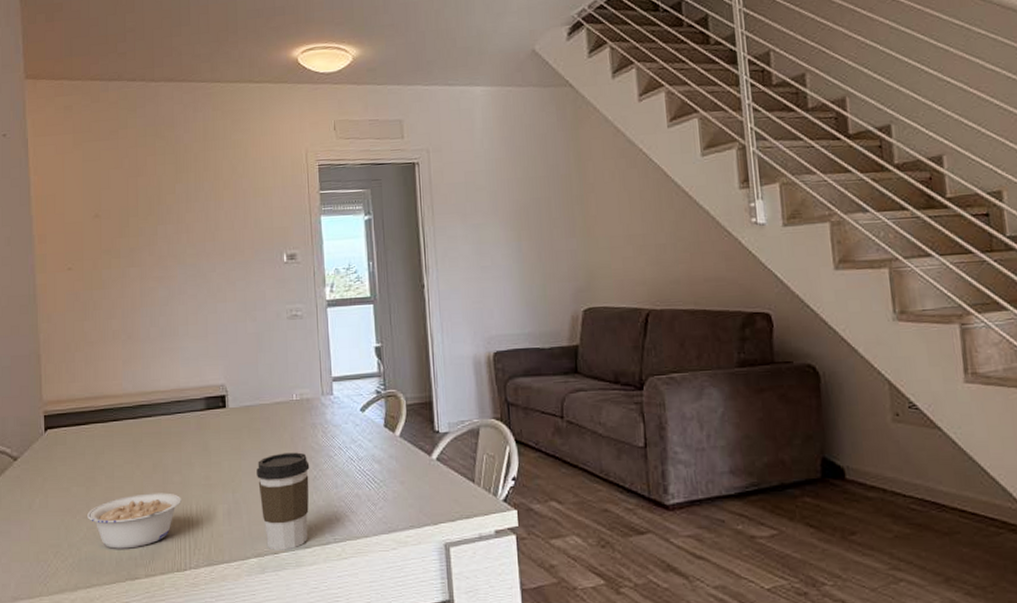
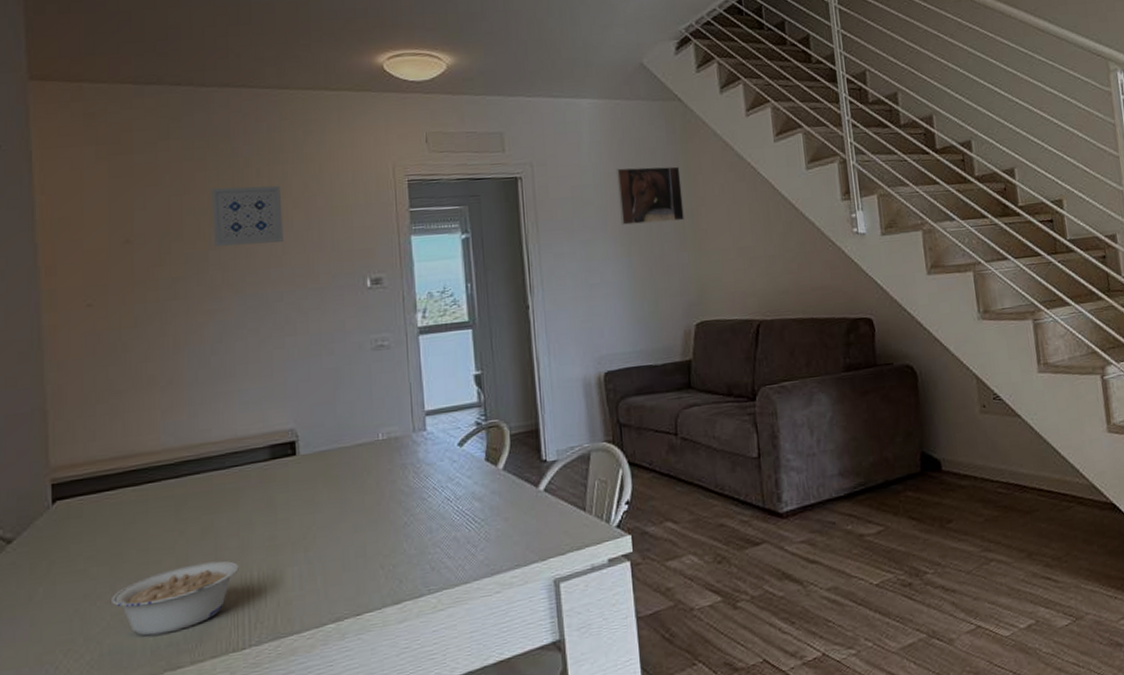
wall art: none [159,169,216,223] -> present [210,185,283,247]
coffee cup: present [256,452,310,550] -> none [334,497,399,612]
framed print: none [507,152,574,210] -> present [615,166,684,225]

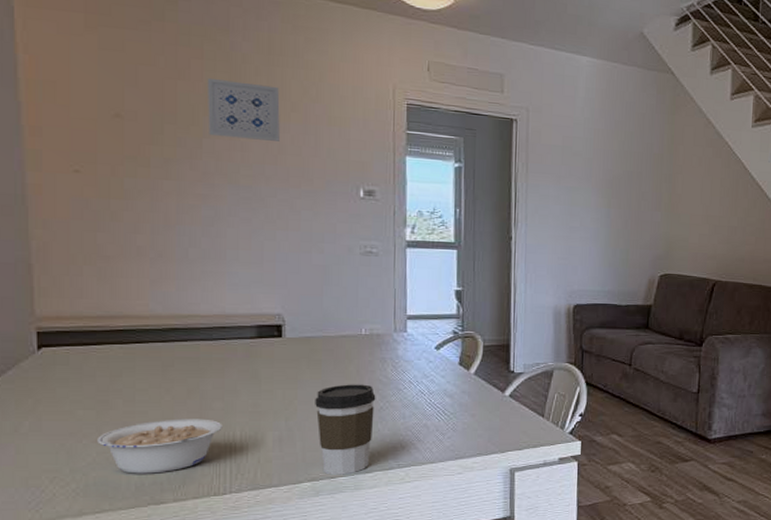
coffee cup: none [334,497,399,612] -> present [315,384,376,475]
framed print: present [615,166,684,225] -> none [605,127,664,184]

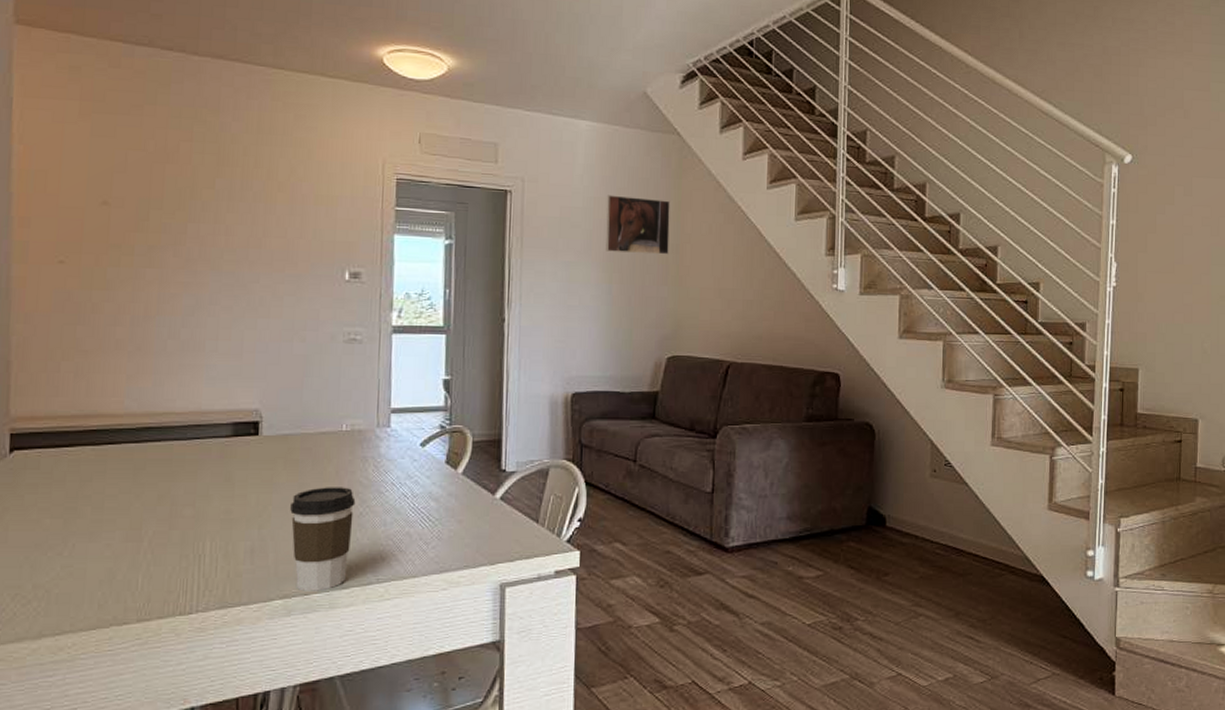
legume: present [97,419,222,474] -> none [63,527,192,590]
wall art: present [206,77,280,141] -> none [193,160,267,223]
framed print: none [605,127,664,184] -> present [606,195,670,255]

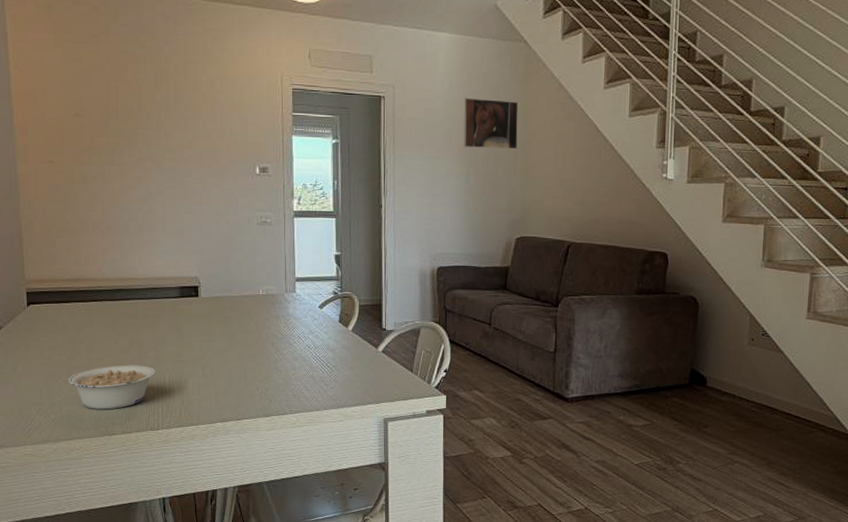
legume: none [63,527,192,590] -> present [68,364,156,410]
coffee cup: present [290,487,356,591] -> none [224,338,272,418]

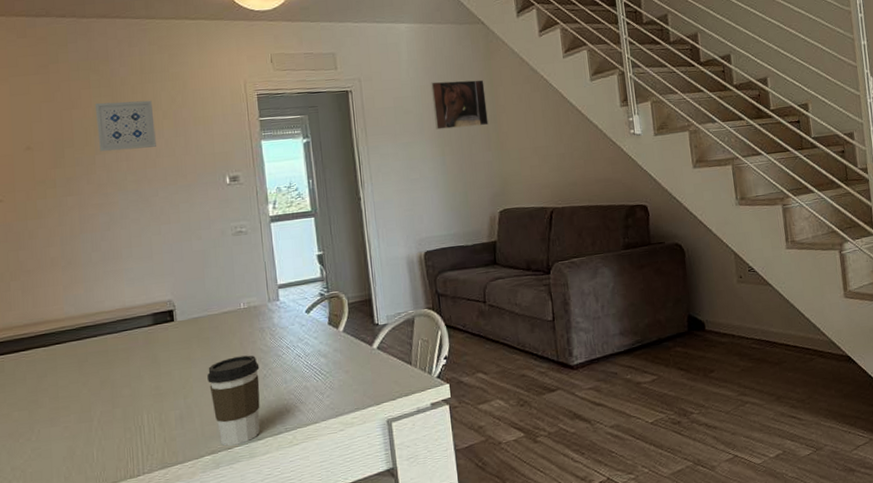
legume: present [68,364,156,410] -> none [31,406,132,466]
wall art: none [139,78,194,128] -> present [94,100,156,152]
coffee cup: none [224,338,272,418] -> present [207,355,260,446]

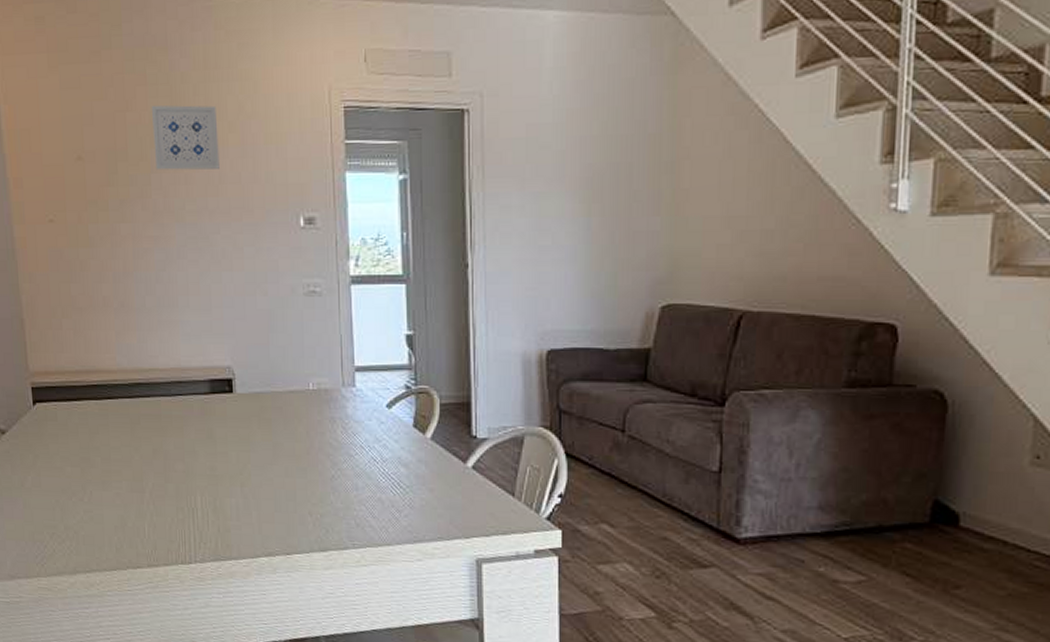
coffee cup: present [207,355,260,446] -> none [267,447,327,552]
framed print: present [430,79,489,130] -> none [581,103,663,178]

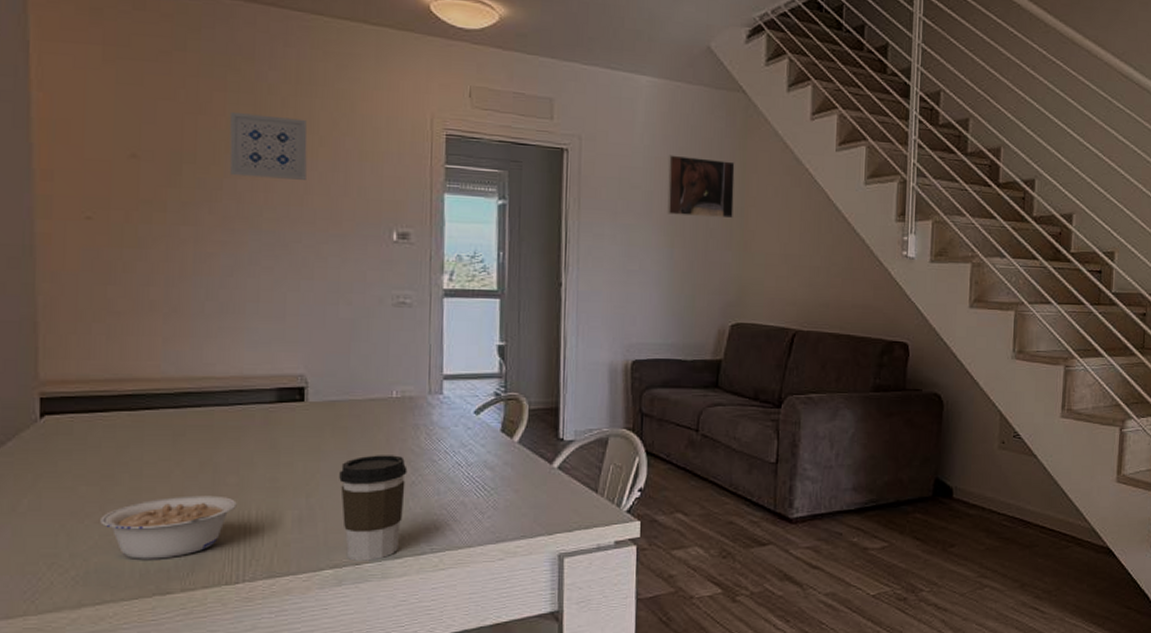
legume: none [83,479,185,536] -> present [100,495,237,559]
coffee cup: none [267,447,327,552] -> present [339,455,408,561]
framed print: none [581,103,663,178] -> present [667,155,735,219]

